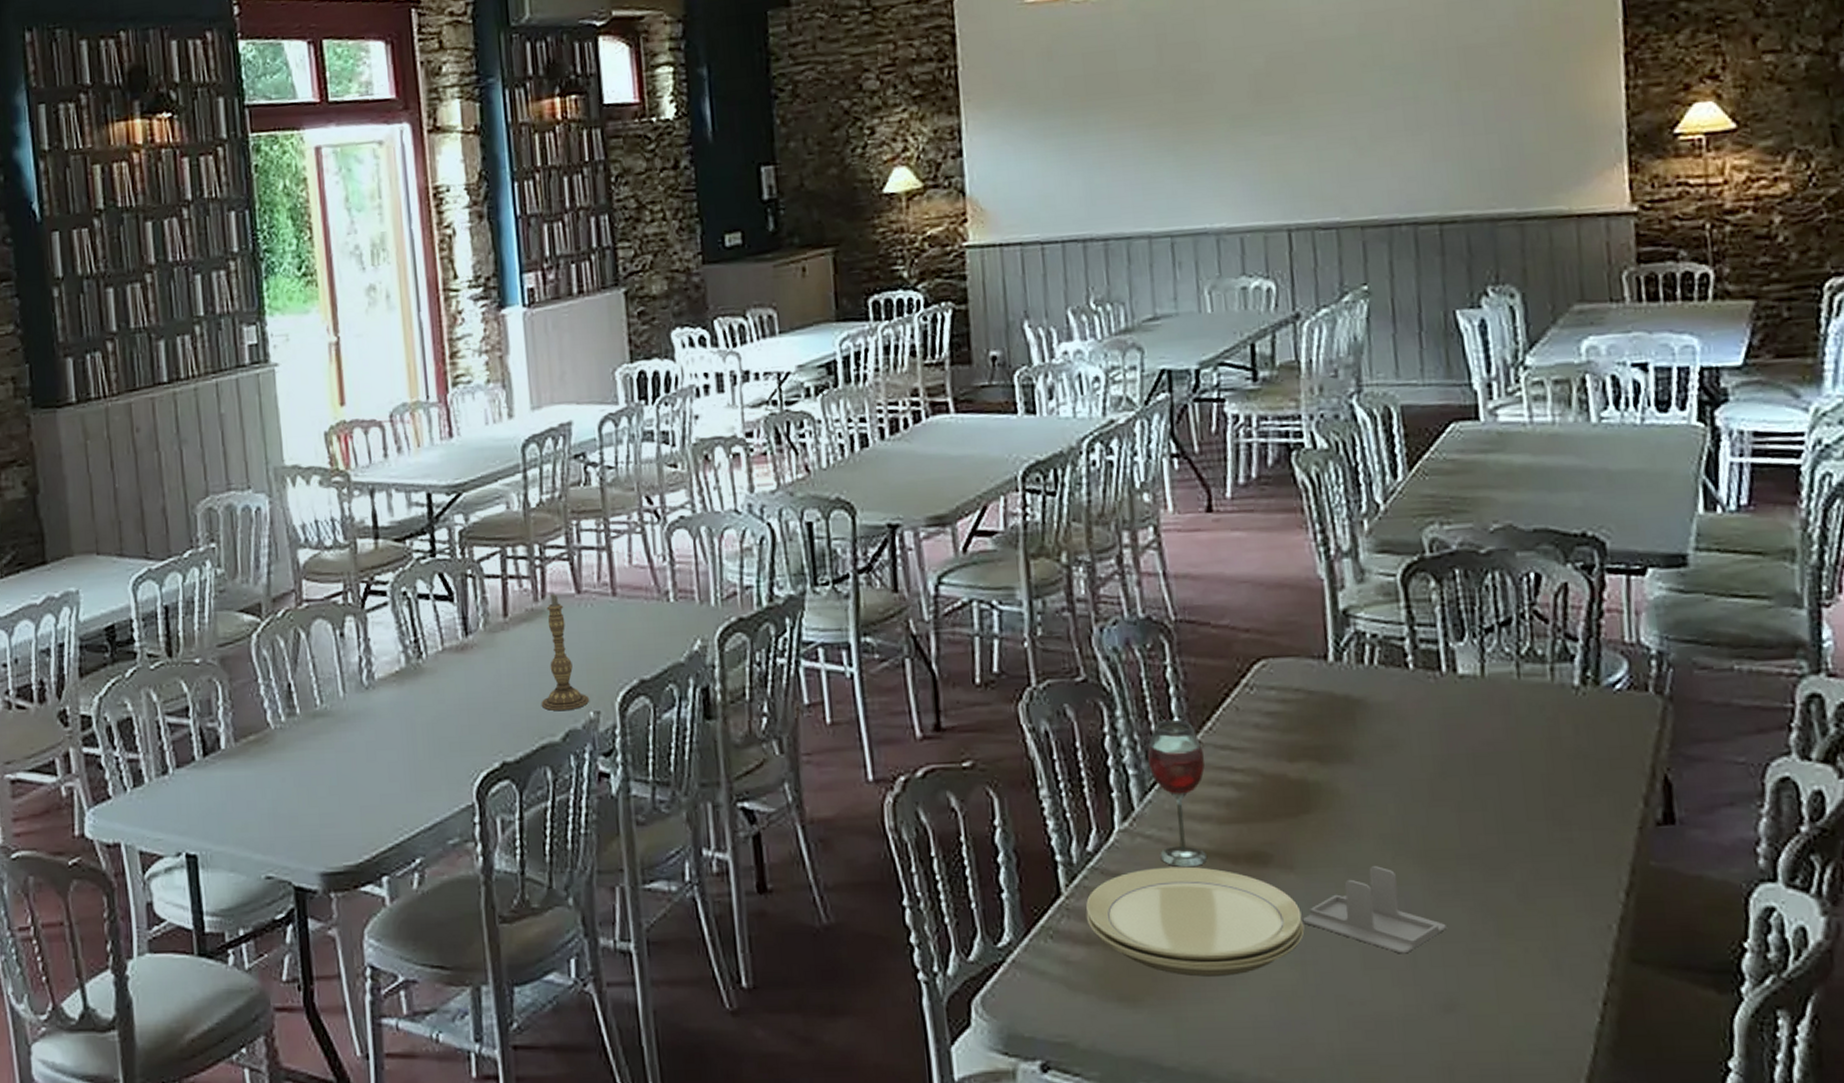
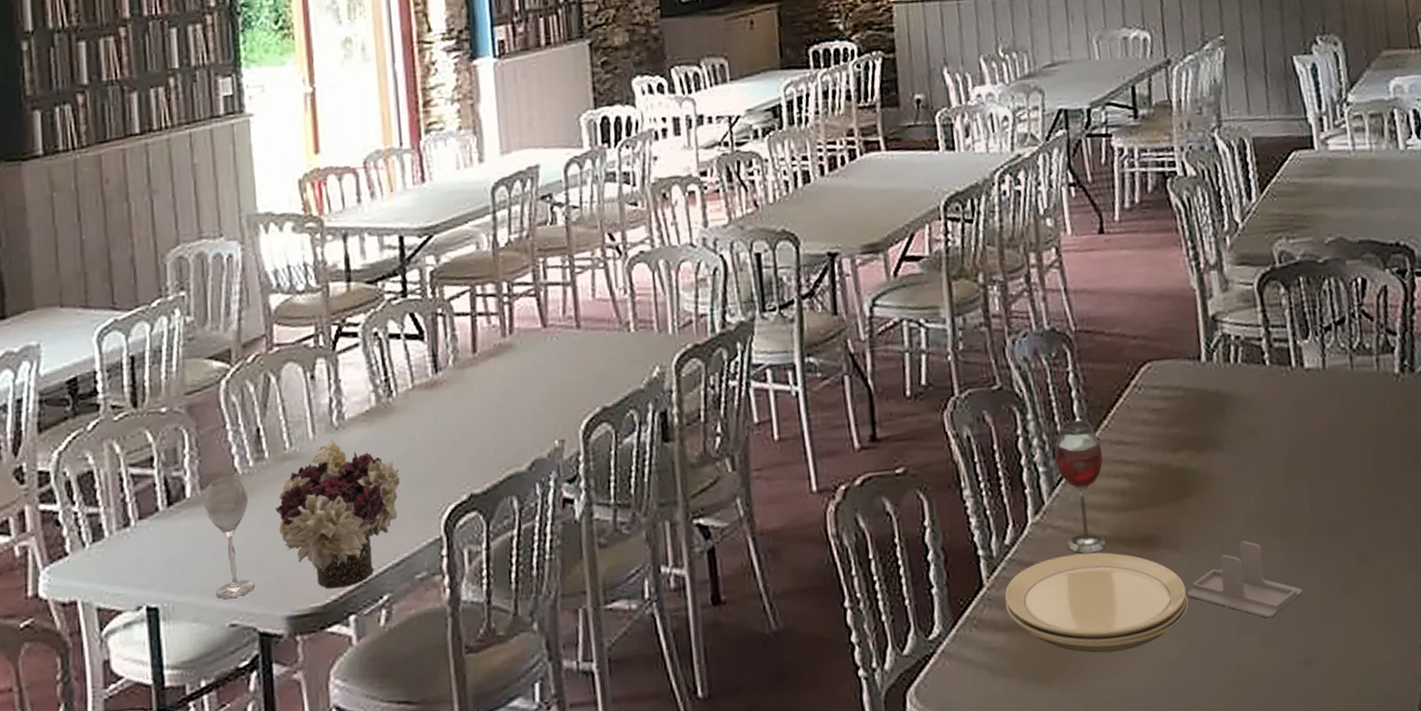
wineglass: none [238,729,290,852] -> present [204,475,256,599]
flower arrangement: none [308,698,432,849] -> present [275,439,401,589]
candlestick: present [541,592,590,711] -> none [508,327,555,442]

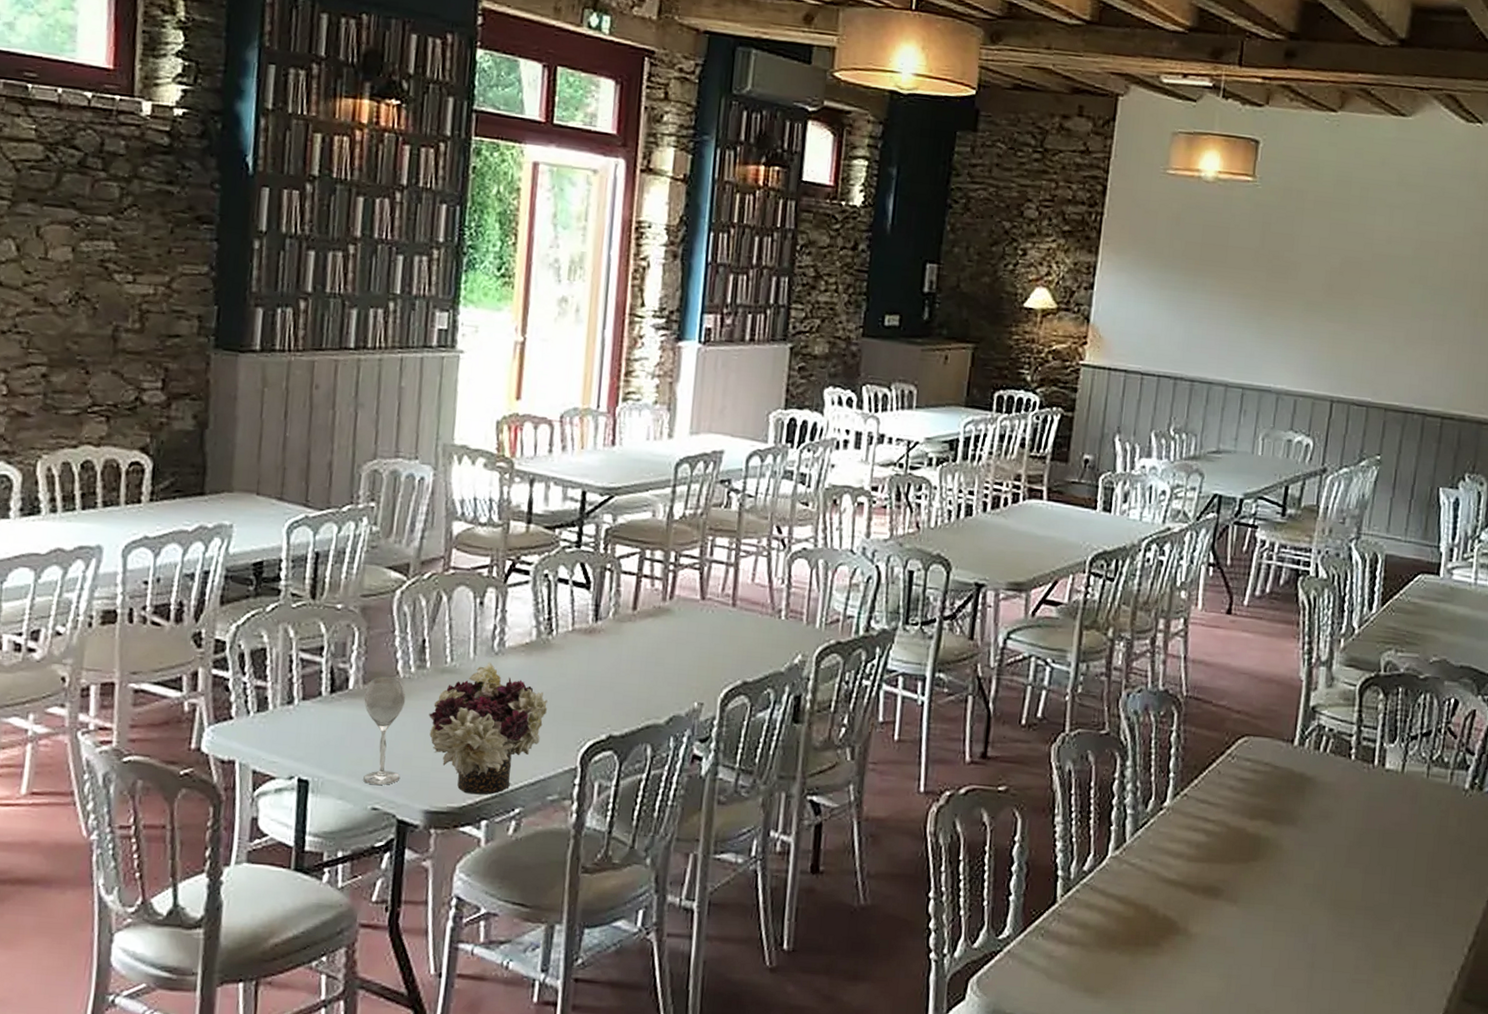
plate: present [1005,552,1189,653] -> none [1072,889,1236,981]
wineglass: present [1054,420,1107,553] -> none [1138,774,1187,892]
napkin holder: present [1186,541,1303,618] -> none [1235,907,1339,977]

